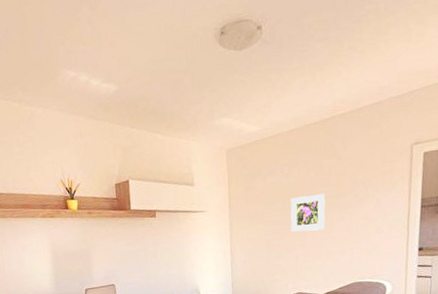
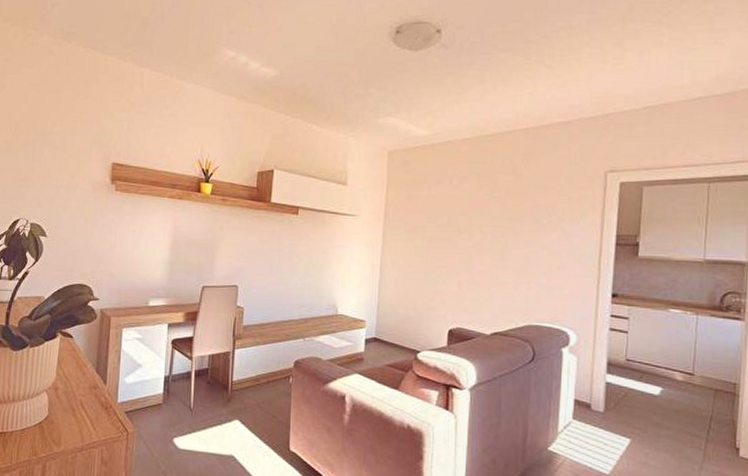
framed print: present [290,193,326,232] -> none [455,213,499,256]

